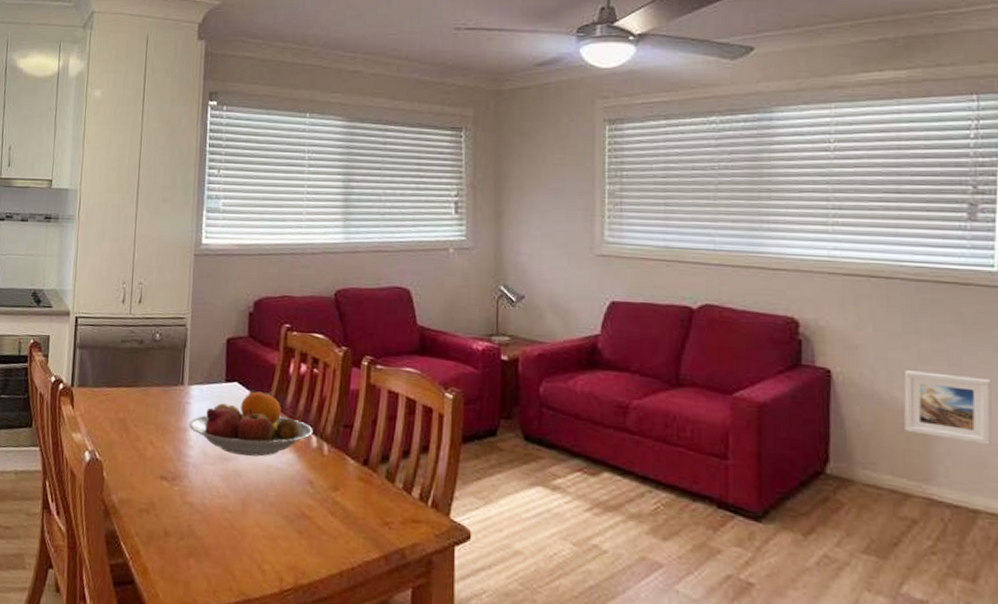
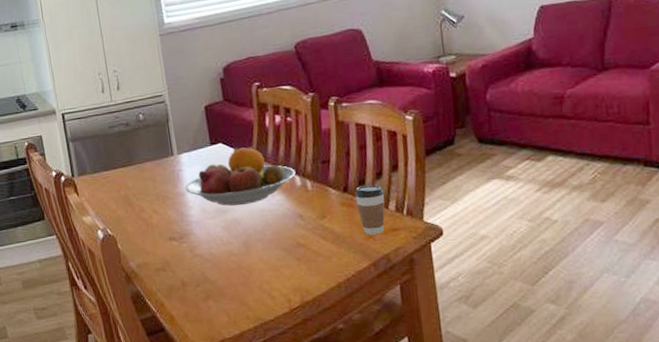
coffee cup: none [375,462,410,523] -> present [354,185,385,235]

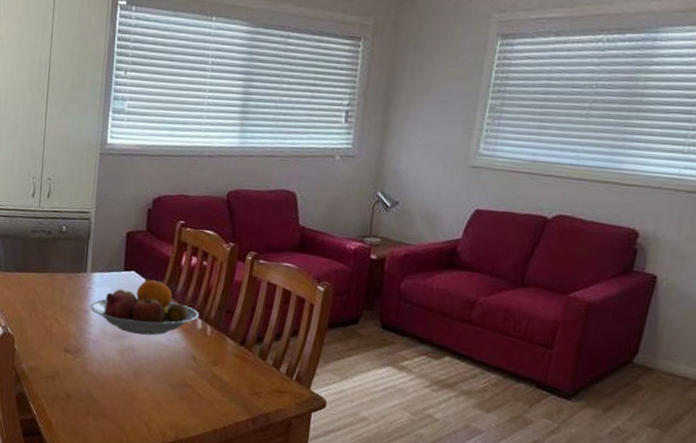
coffee cup: present [354,185,385,235] -> none [249,342,280,393]

